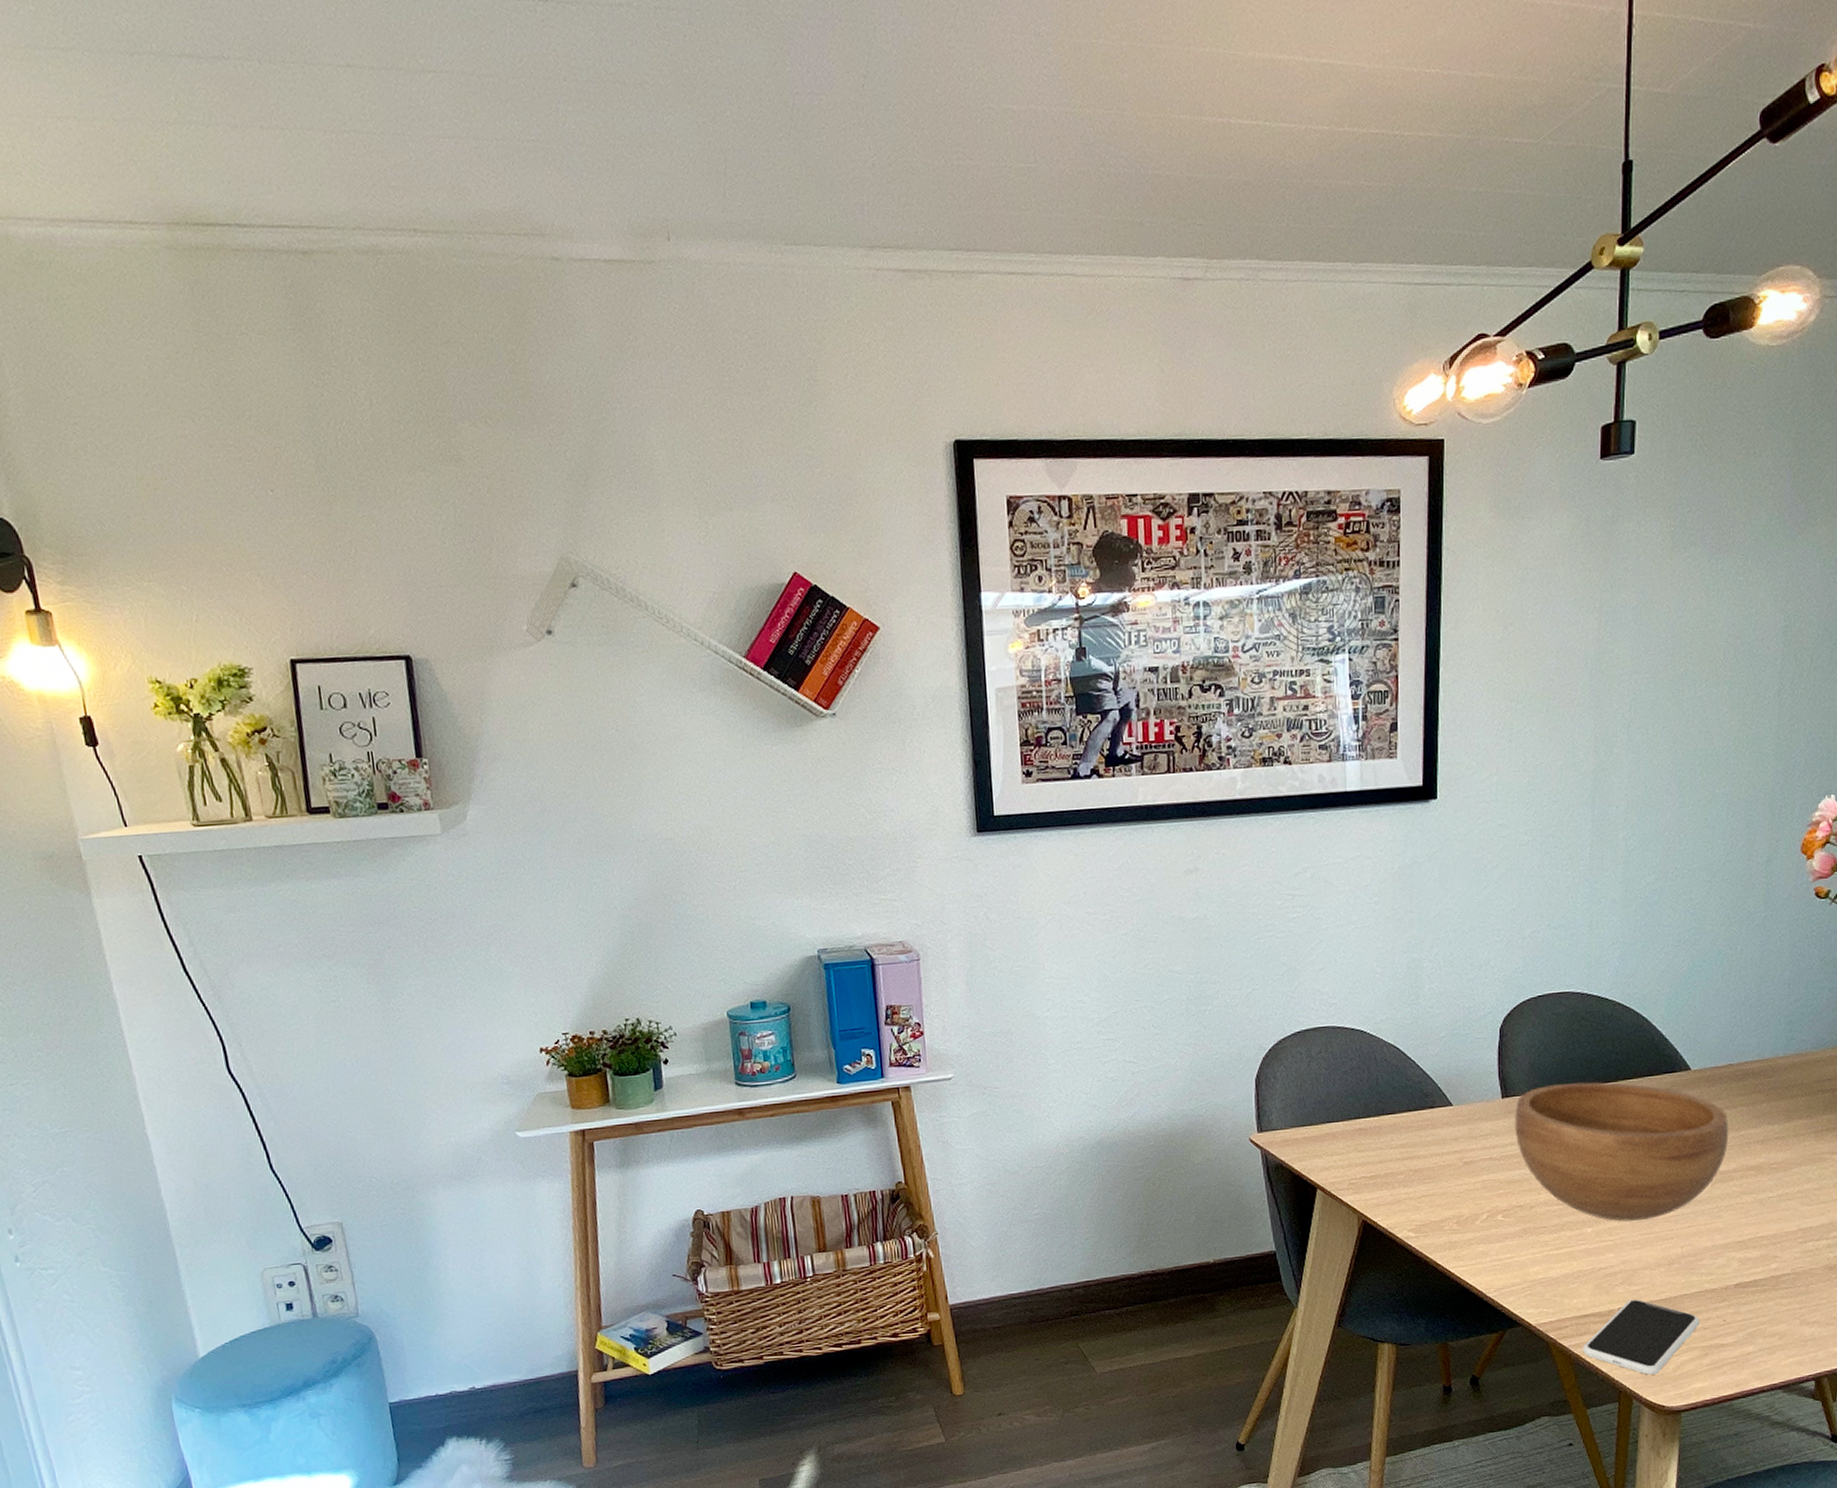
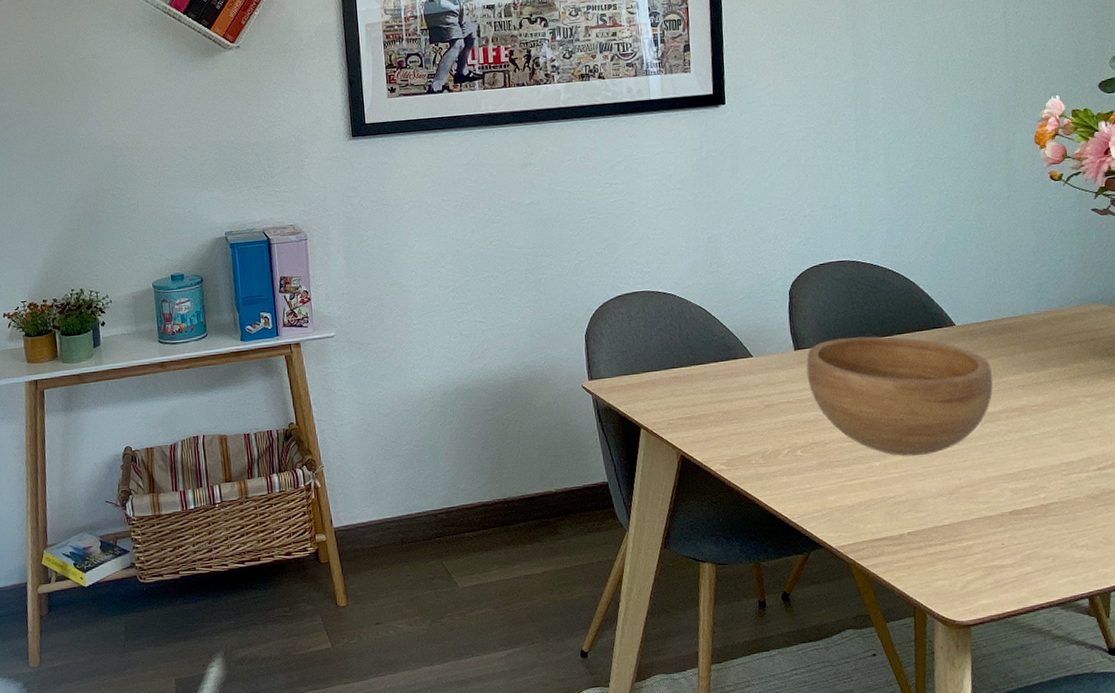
smartphone: present [1583,1299,1700,1375] -> none [879,524,981,593]

